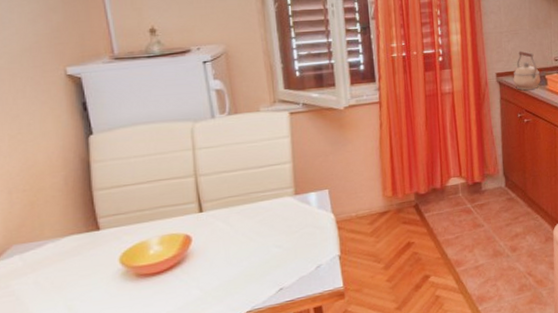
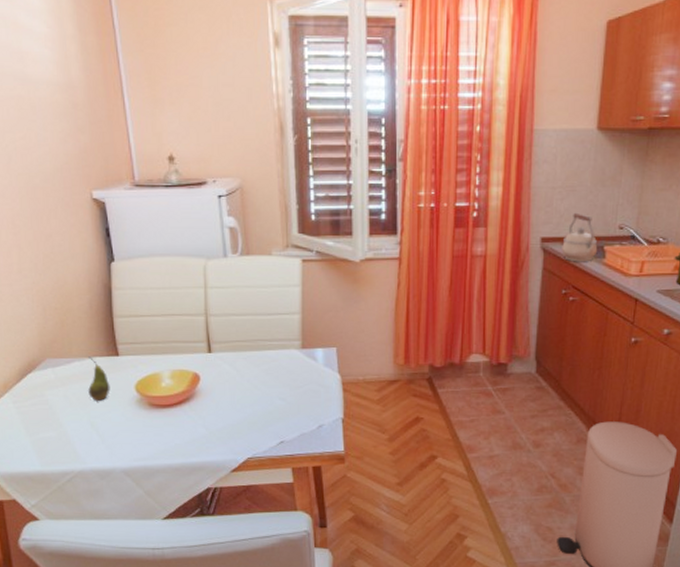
fruit: none [64,235,91,282] -> present [88,356,110,401]

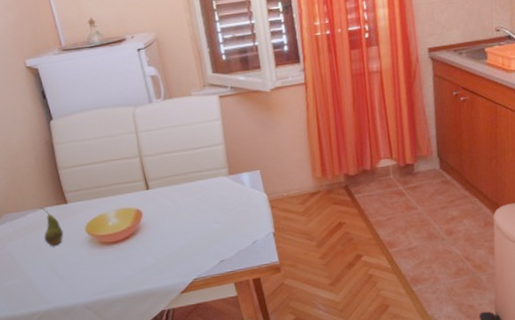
kettle: present [562,212,598,262] -> none [447,22,480,66]

